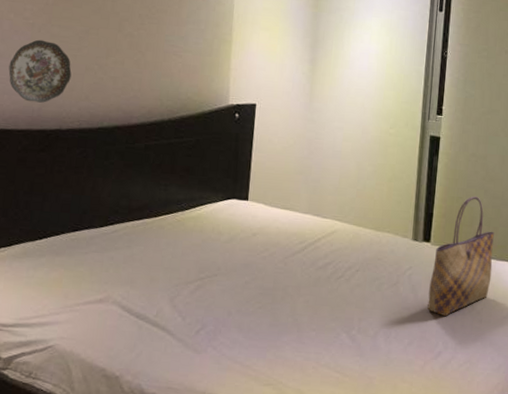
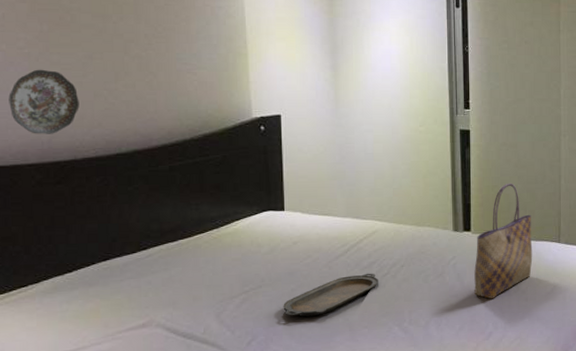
serving tray: none [235,273,332,313] -> present [283,273,378,317]

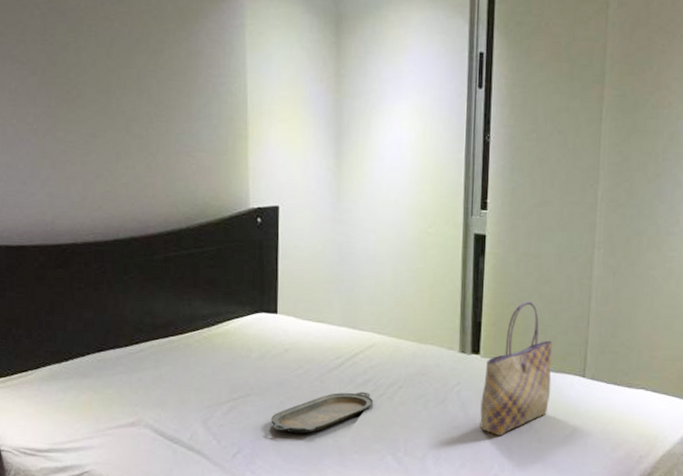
decorative plate: present [8,69,79,134] -> none [17,146,82,215]

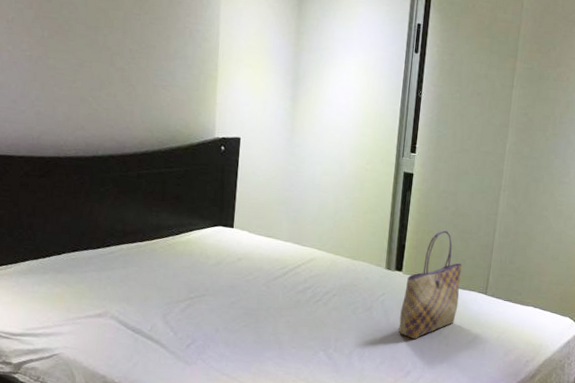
serving tray: present [271,391,373,434] -> none [222,297,311,330]

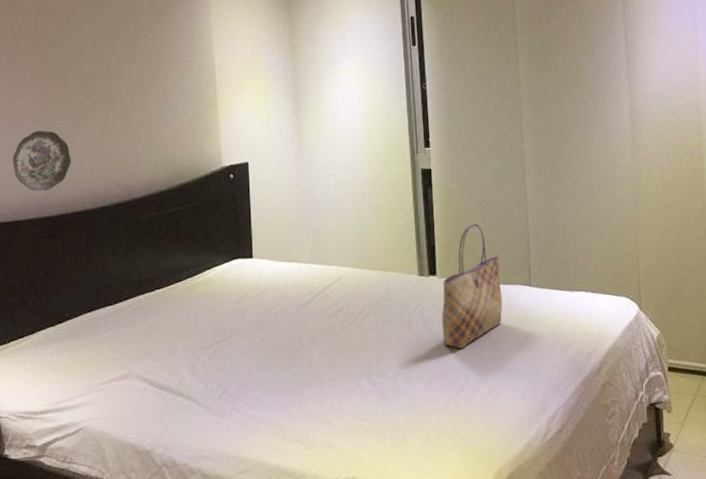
decorative plate: none [9,71,68,132] -> present [13,130,71,191]

